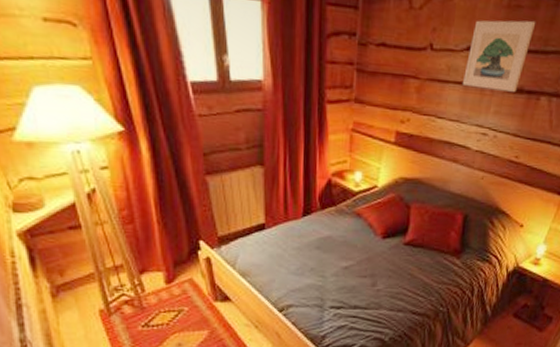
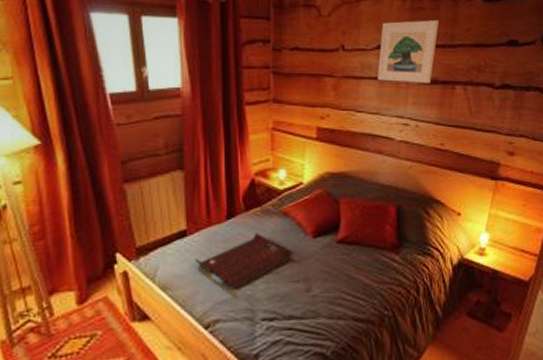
serving tray: none [272,231,363,280] -> present [195,233,293,290]

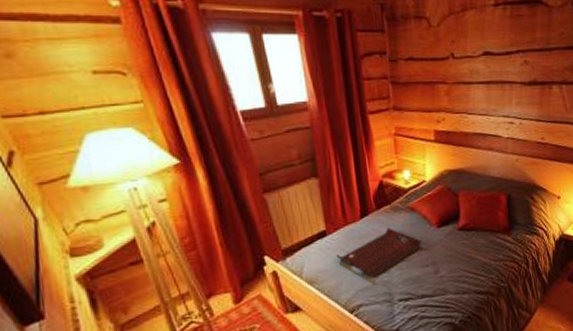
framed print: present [378,19,440,83] -> none [484,25,537,85]

